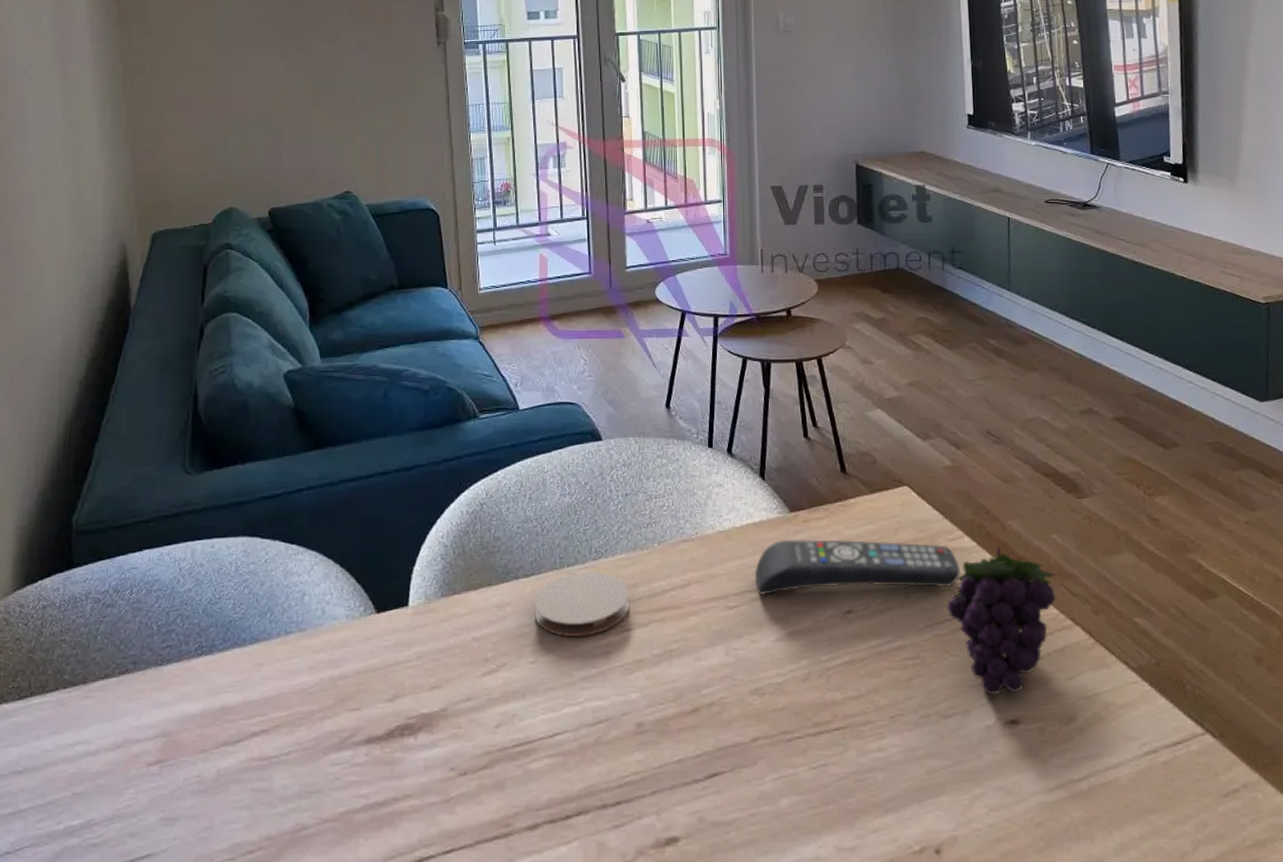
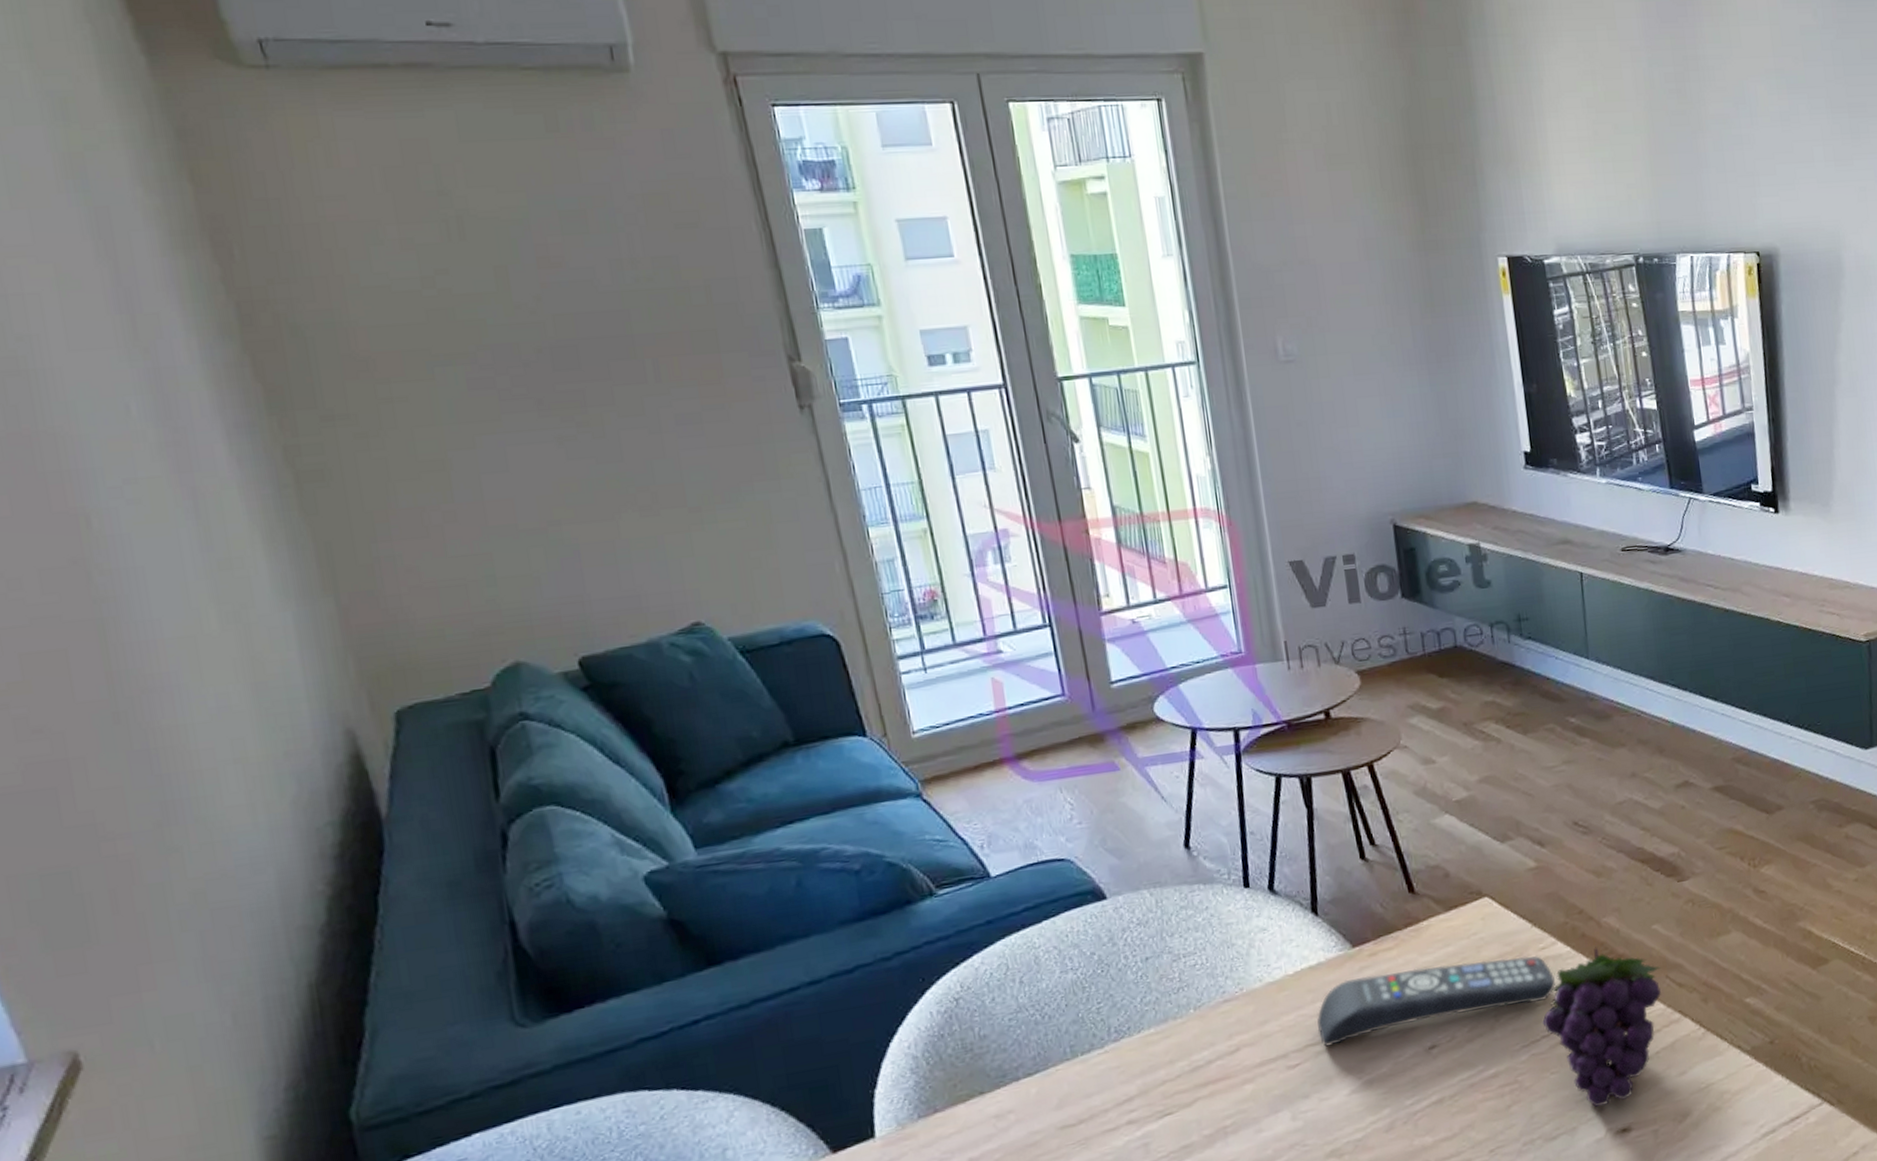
coaster: present [534,571,629,637] -> none [1043,1053,1167,1136]

